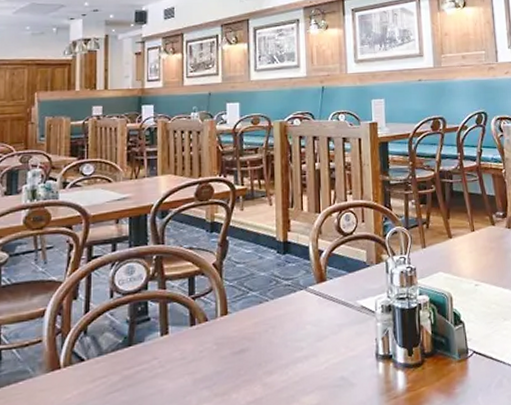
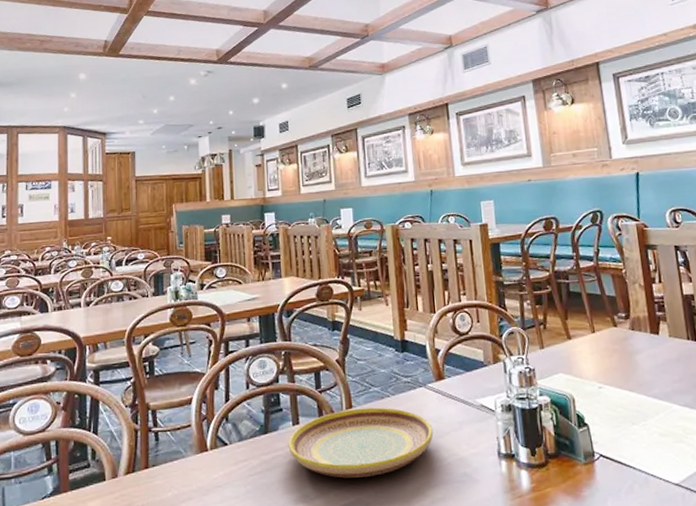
plate: none [154,312,312,390] -> present [288,407,434,478]

